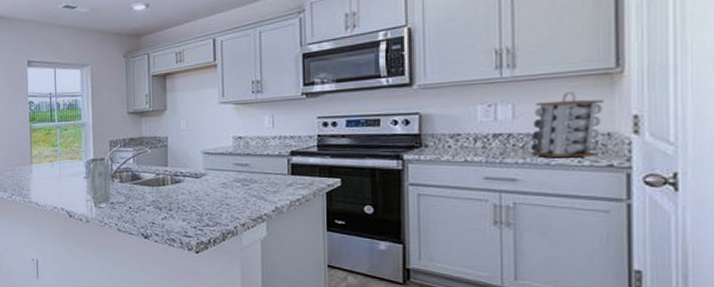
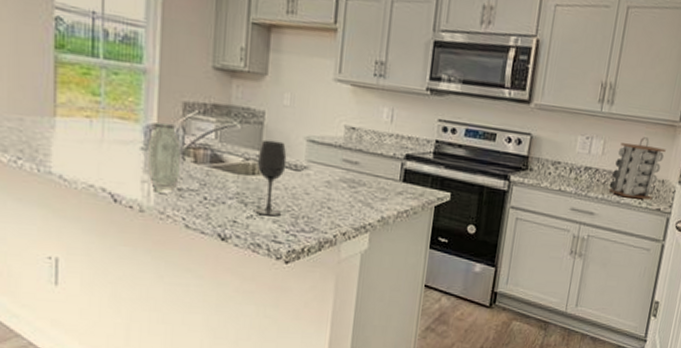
wine glass: none [165,157,189,216] -> present [255,139,287,217]

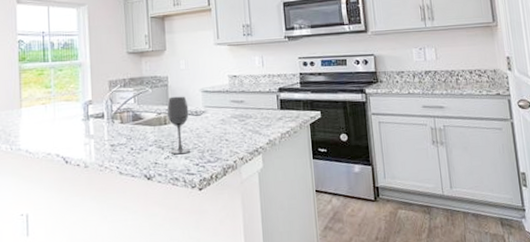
vase: present [147,123,181,194] -> none [86,98,111,151]
spice rack: present [608,137,666,200] -> none [449,39,490,90]

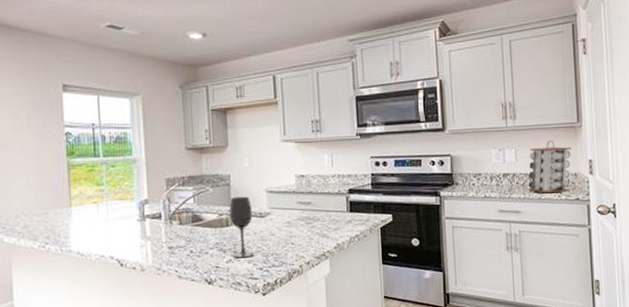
spice rack: none [449,39,490,90] -> present [528,140,571,194]

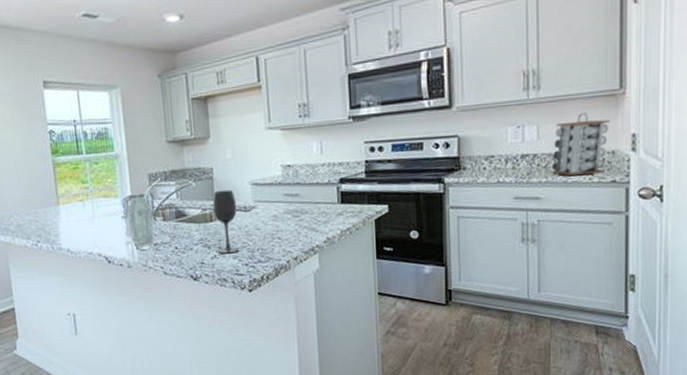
vase: none [142,198,169,253] -> present [127,194,154,250]

